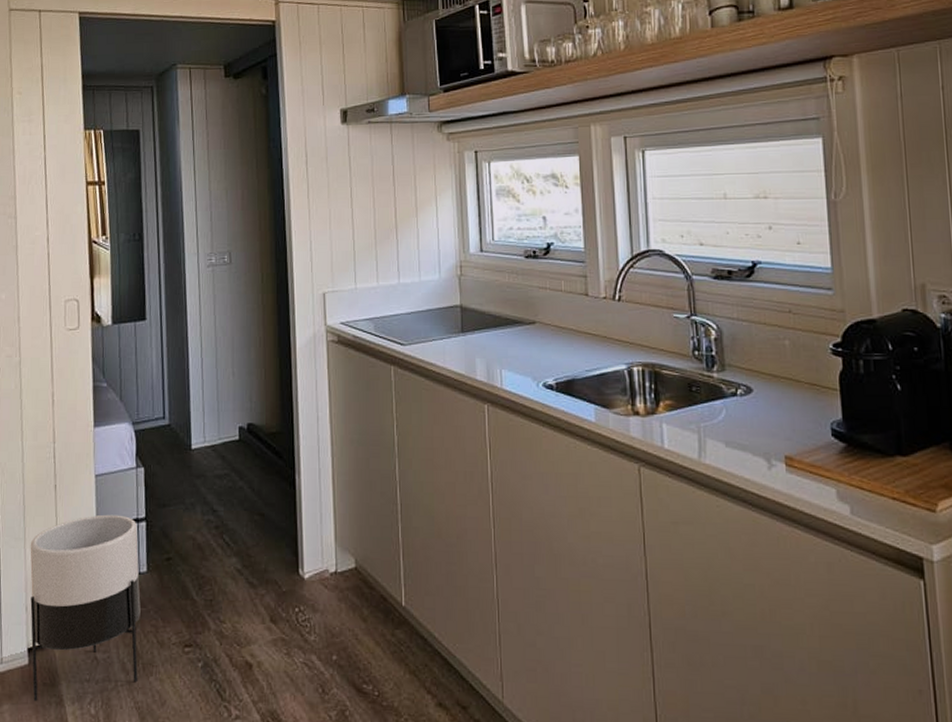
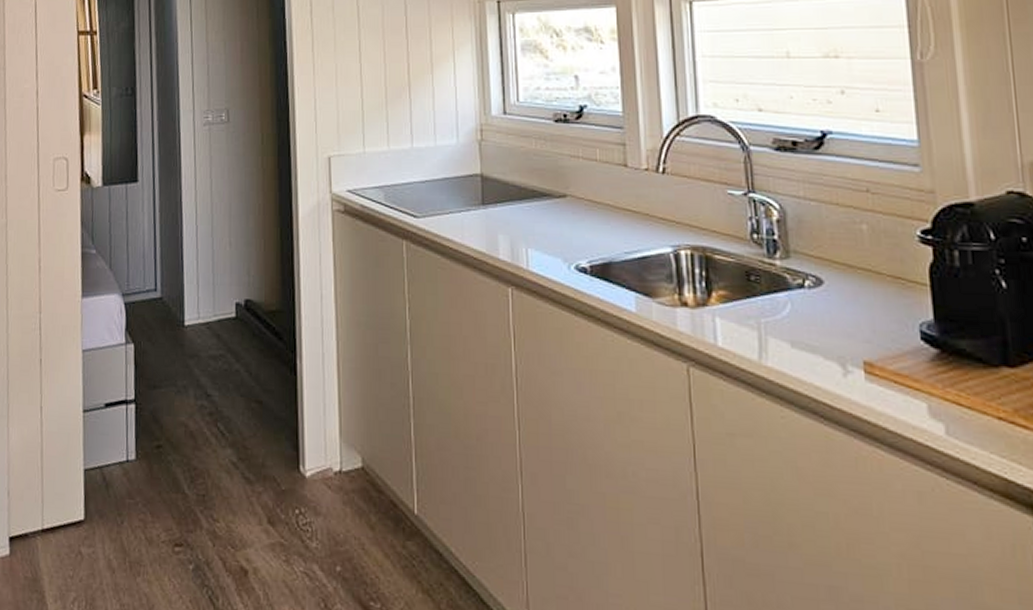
planter: present [30,514,141,702] -> none [12,393,129,597]

